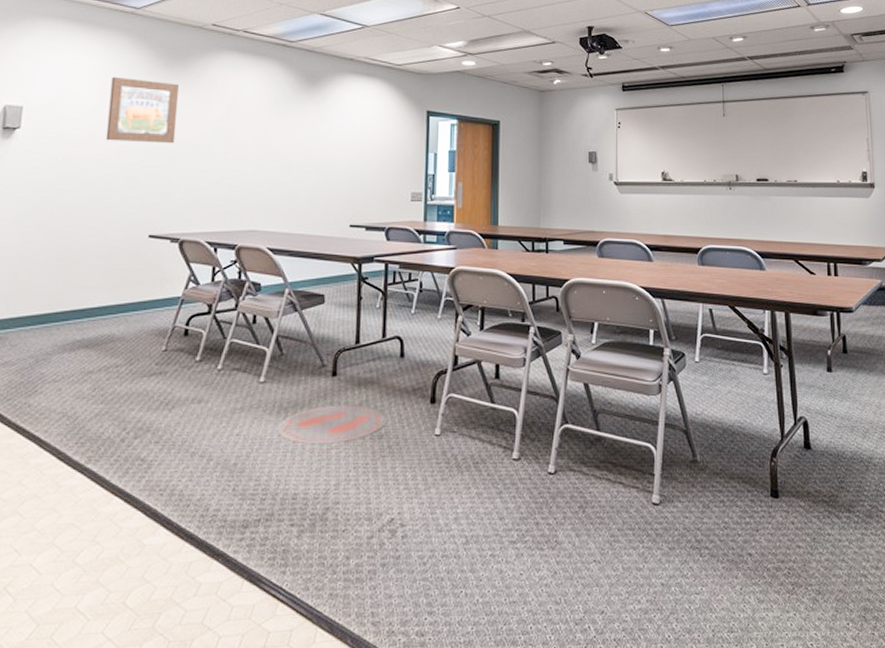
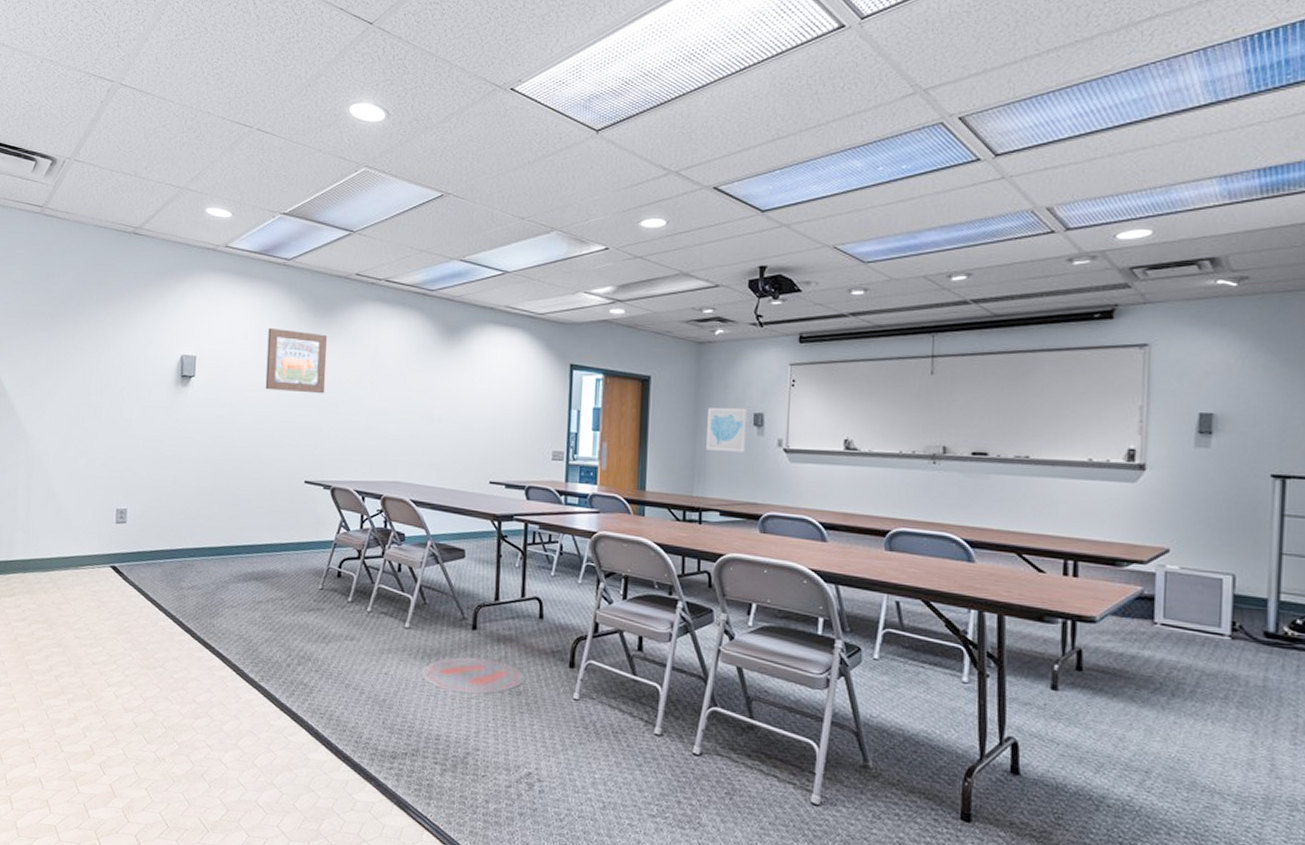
wall art: none [550,147,584,186] -> present [706,407,748,452]

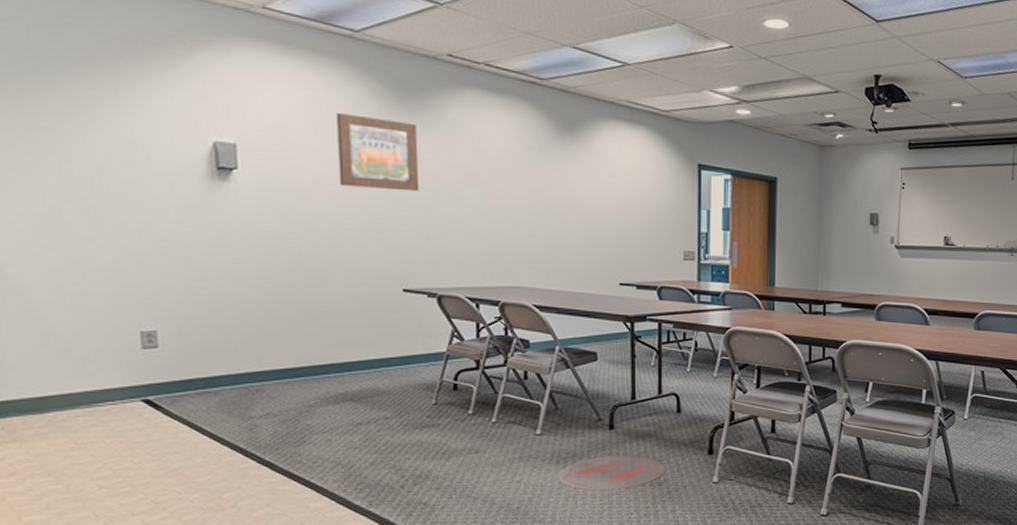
wall art: present [706,407,748,452] -> none [829,208,865,249]

